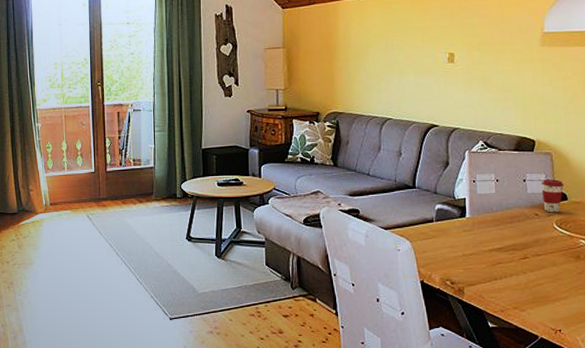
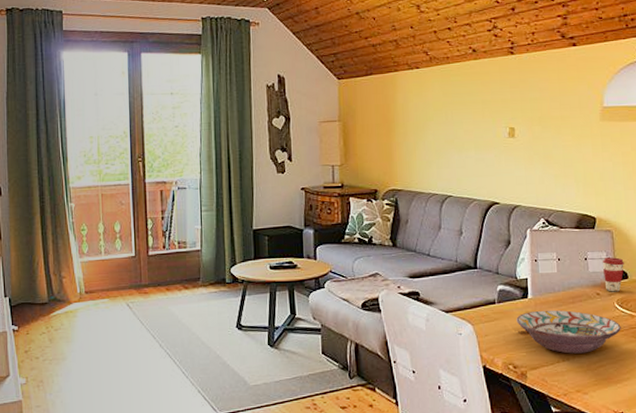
decorative bowl: none [454,229,560,272] -> present [516,310,621,354]

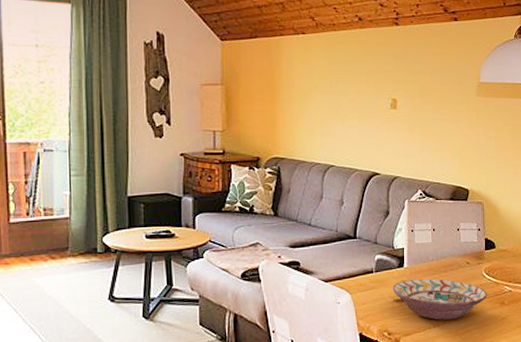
coffee cup: present [603,257,624,292] -> none [474,228,492,261]

